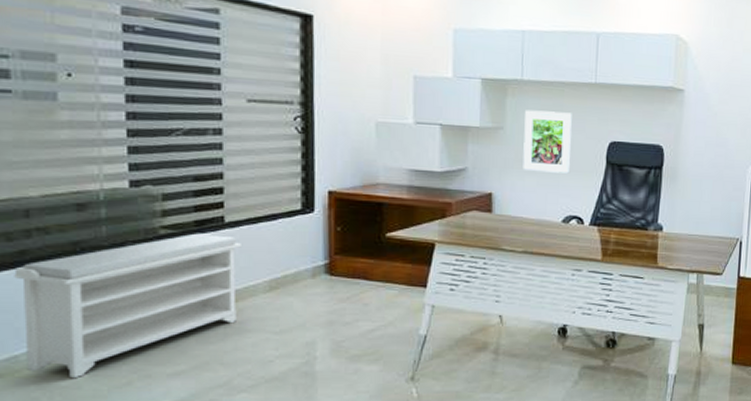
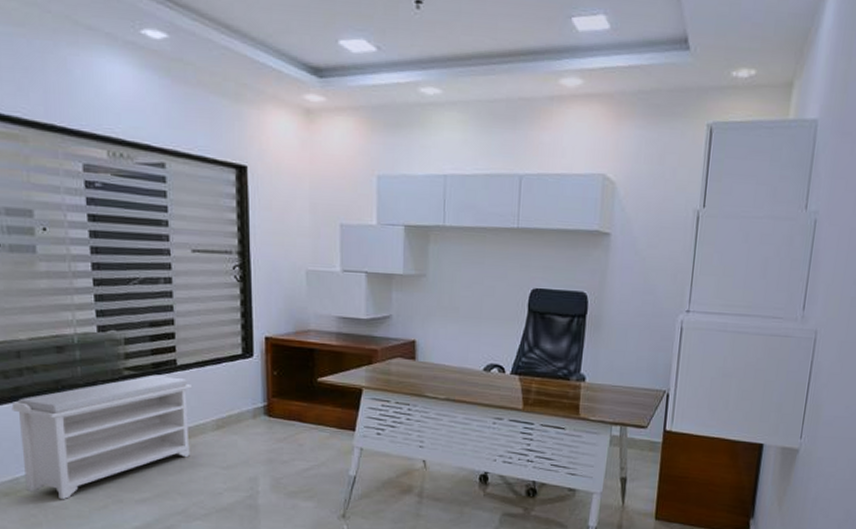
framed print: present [522,110,572,174] -> none [445,256,494,322]

